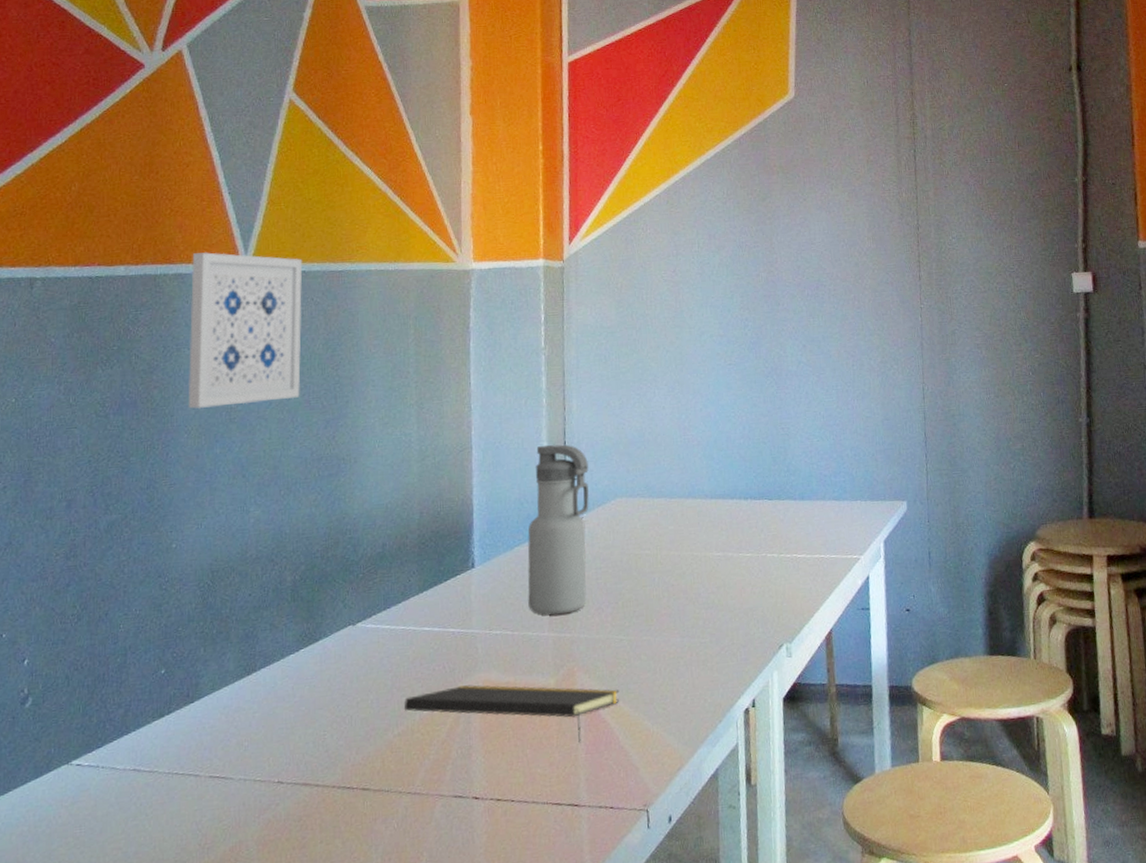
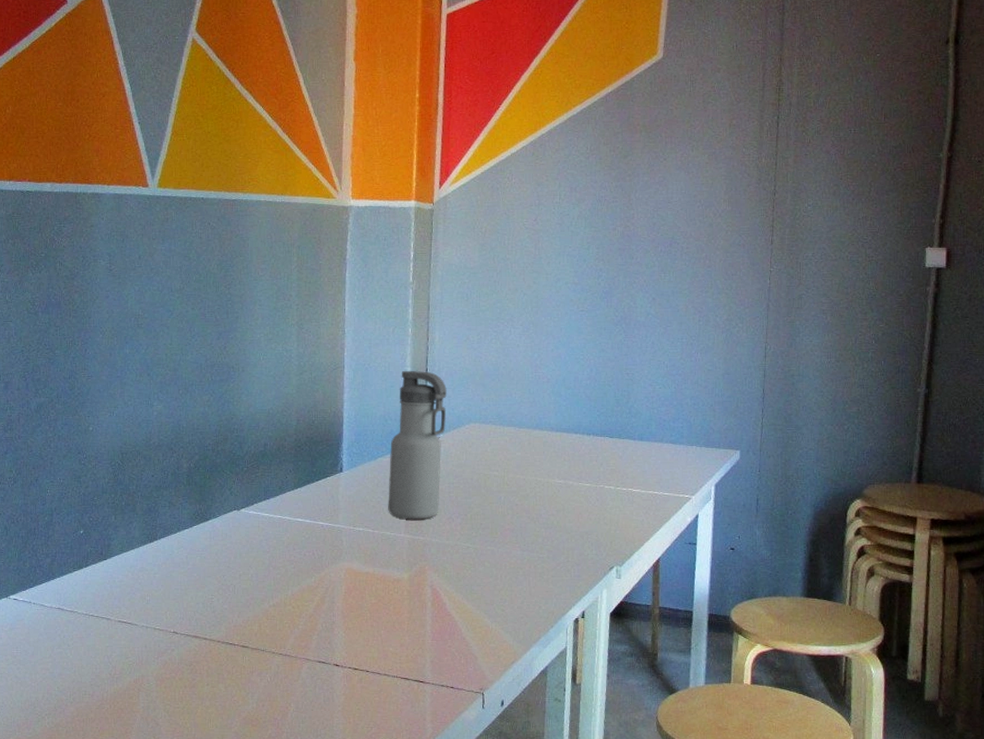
wall art: present [188,252,303,409] -> none [103,176,201,314]
notepad: present [403,685,619,744] -> none [278,571,464,631]

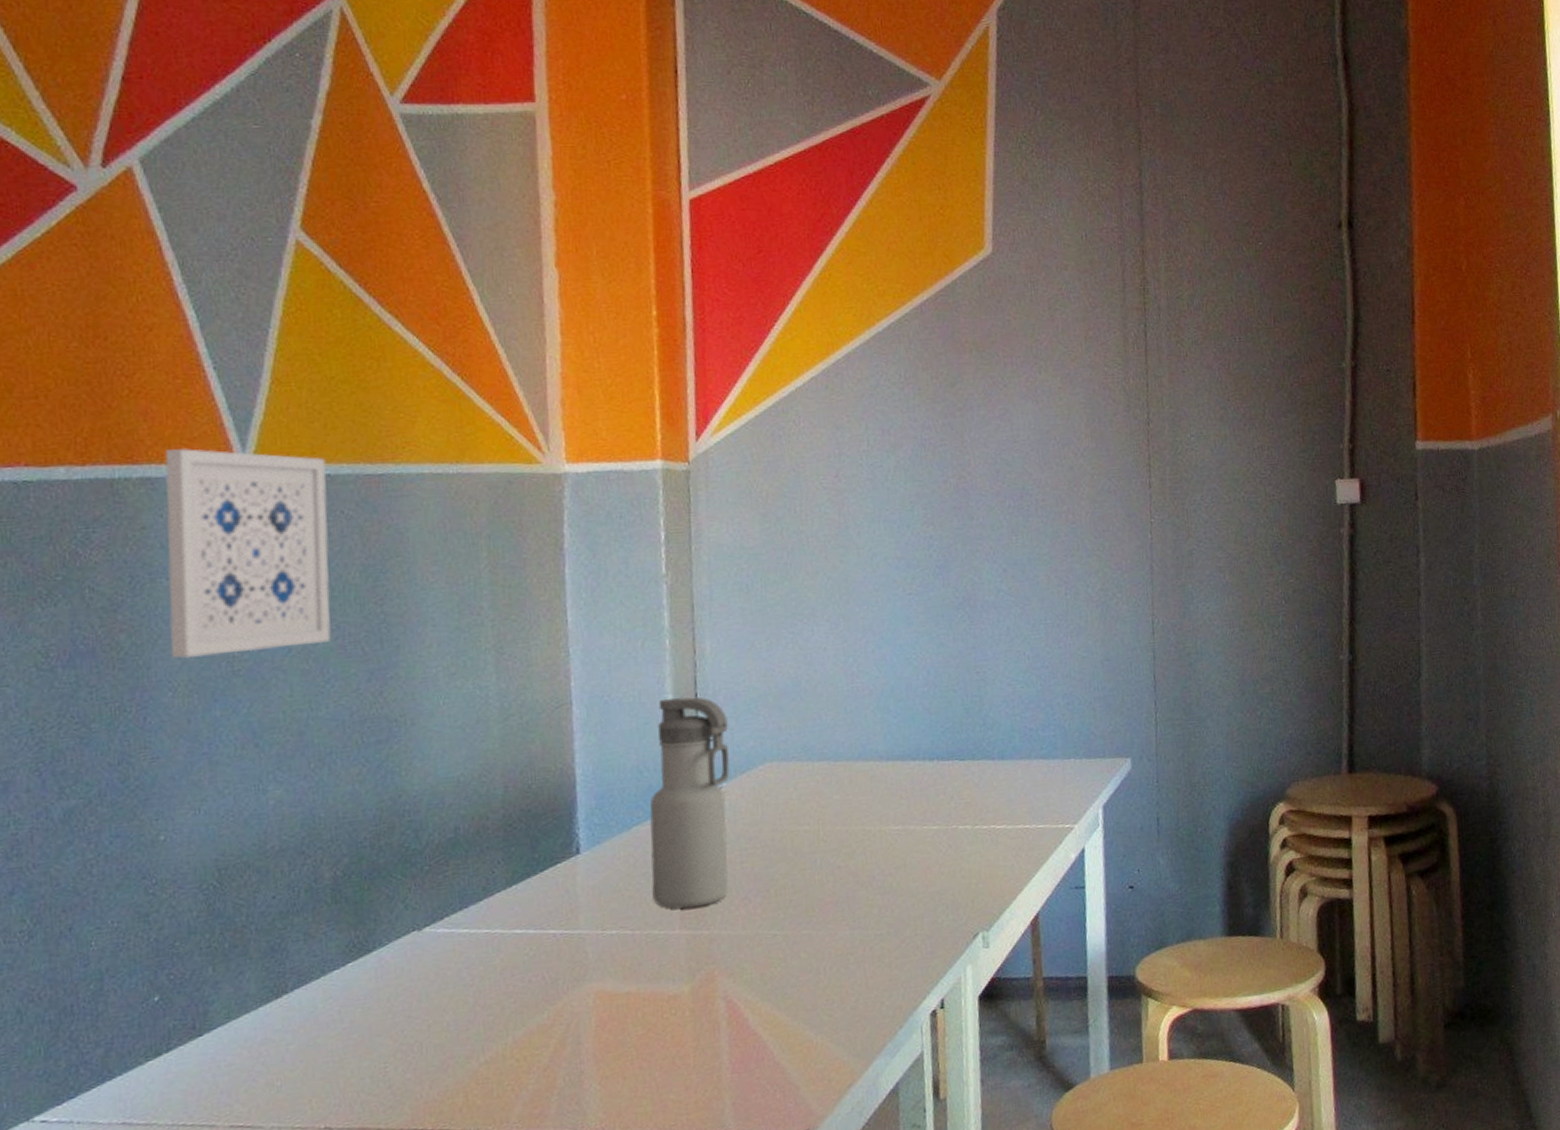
wall art: none [103,176,201,314] -> present [164,449,331,659]

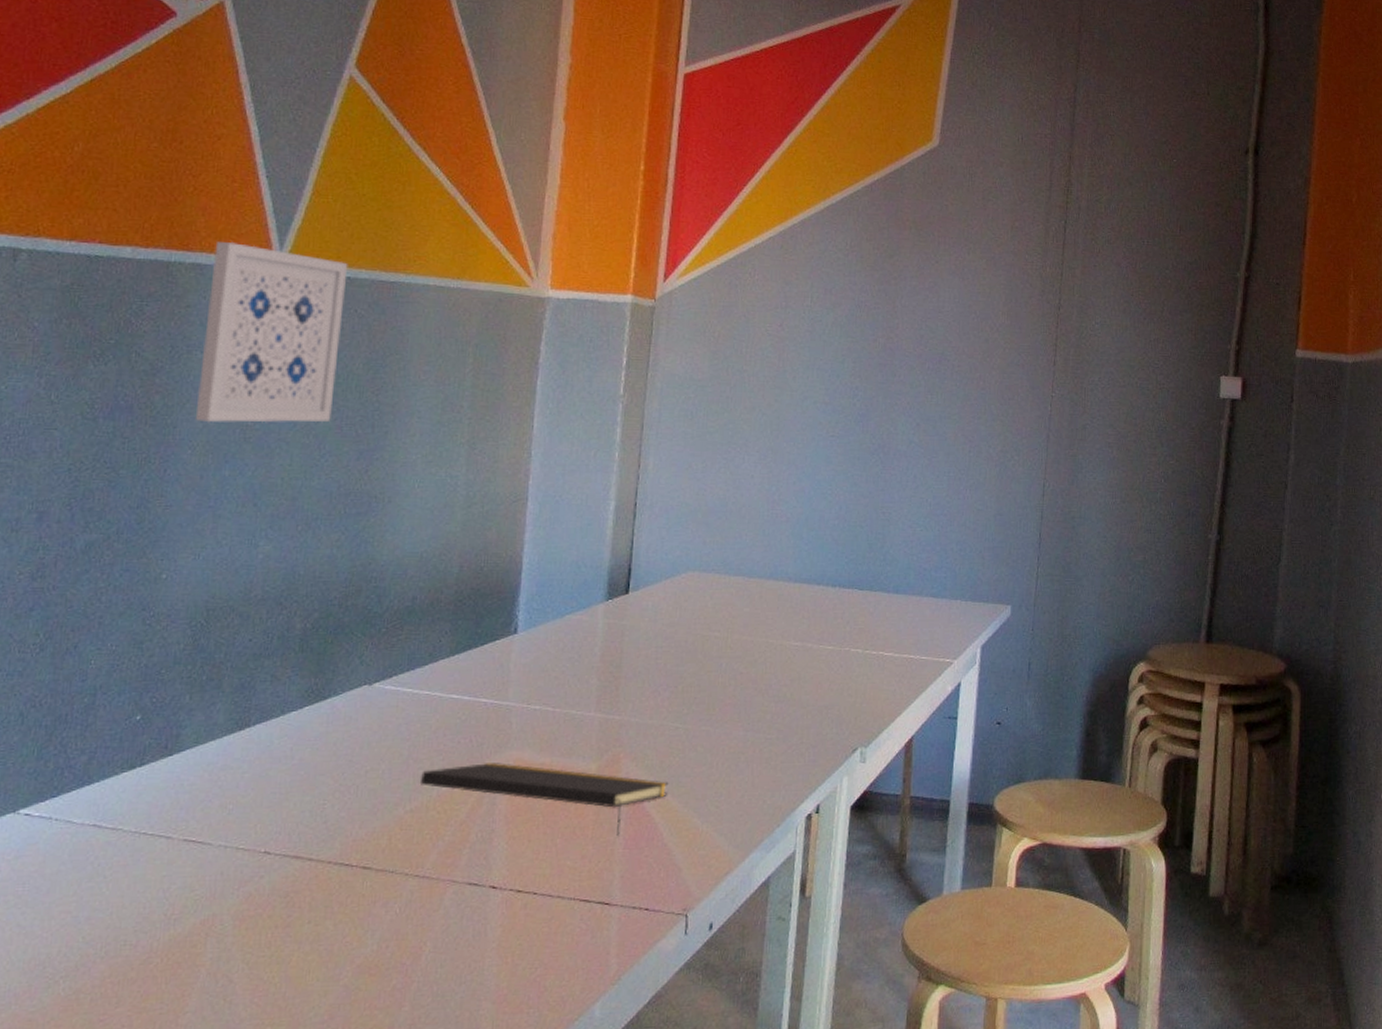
notepad: none [491,994,773,1062] -> present [420,763,669,837]
water bottle: present [649,697,730,909] -> none [575,505,660,694]

